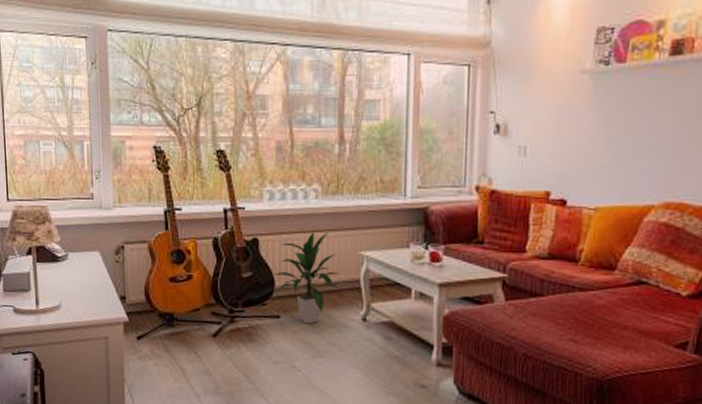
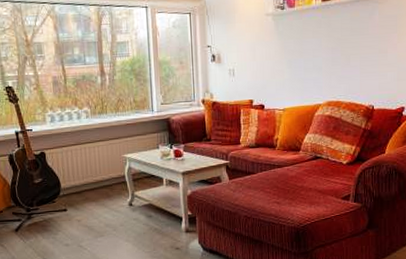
indoor plant: present [272,231,341,324] -> none [58,142,111,213]

